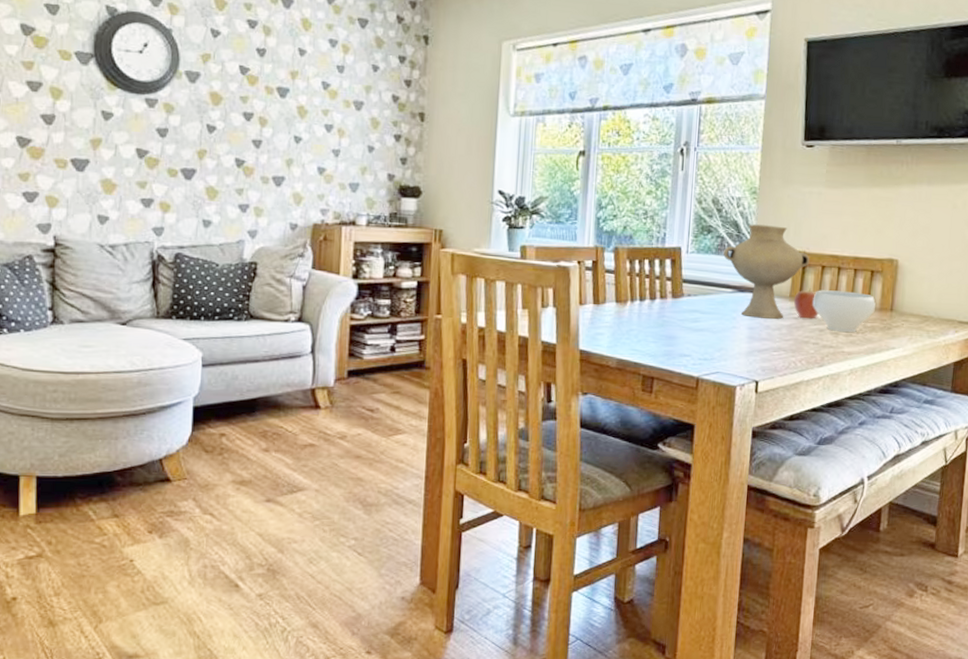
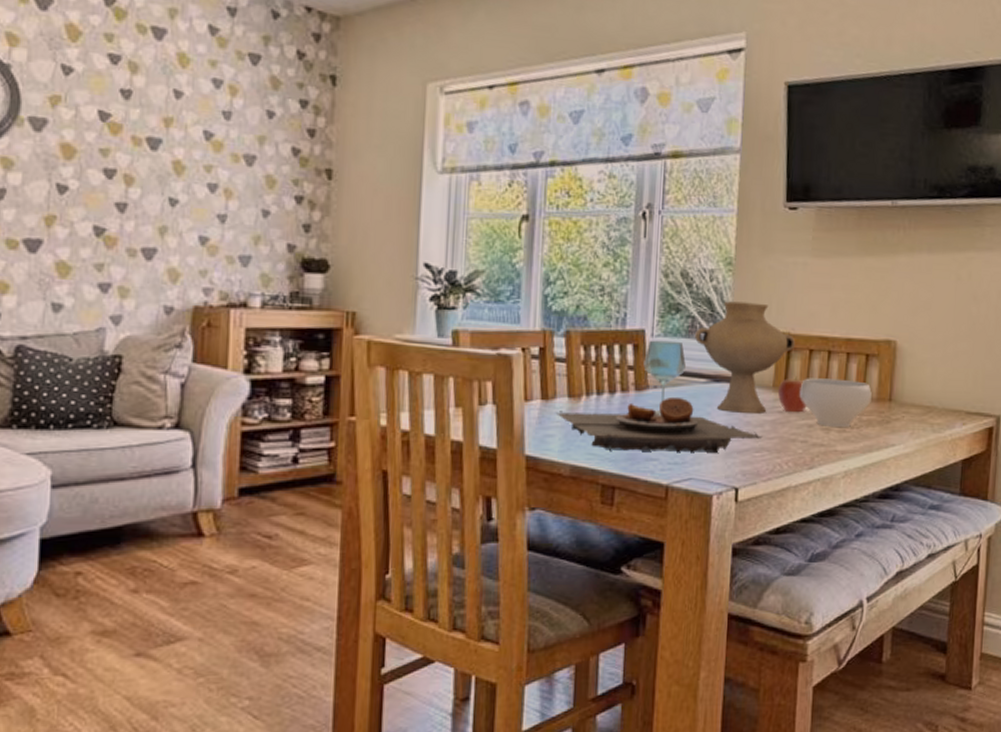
plate: none [605,303,780,352] -> present [555,396,763,454]
wine glass: none [679,256,716,319] -> present [643,340,687,415]

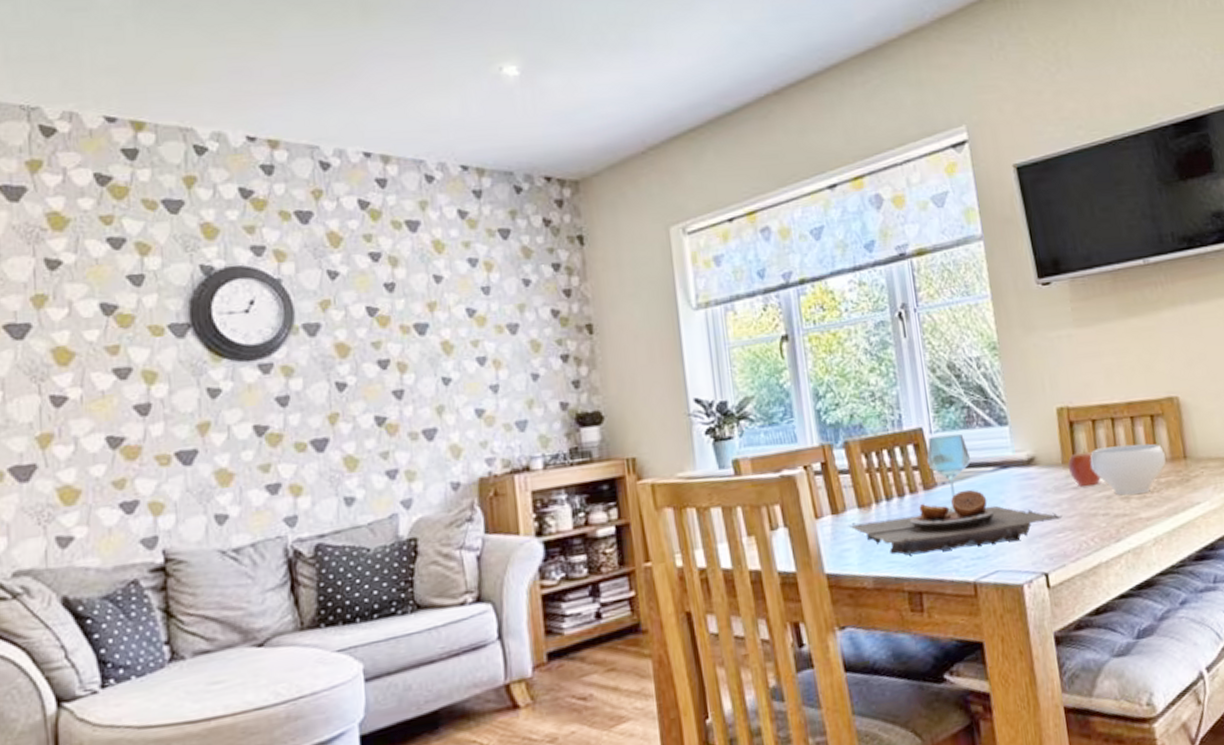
vase: present [695,301,796,413] -> none [973,381,1077,497]

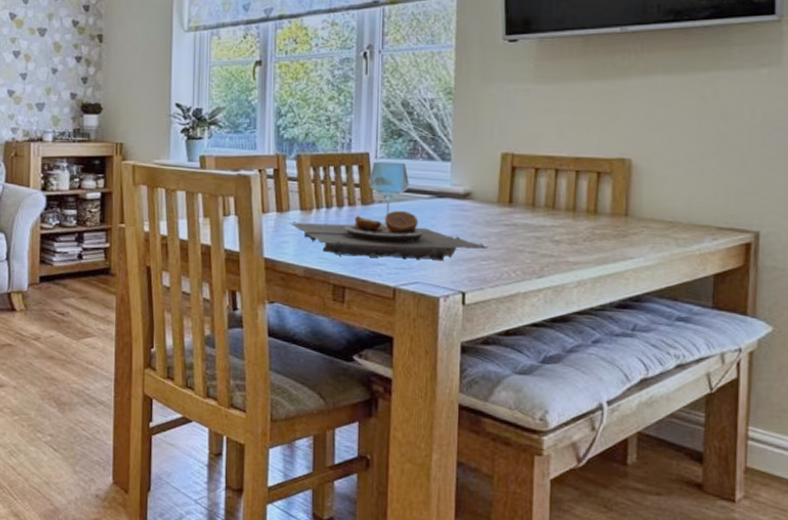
fruit: present [1067,449,1101,487] -> none [502,192,534,226]
bowl: present [1090,443,1166,496] -> none [526,194,605,241]

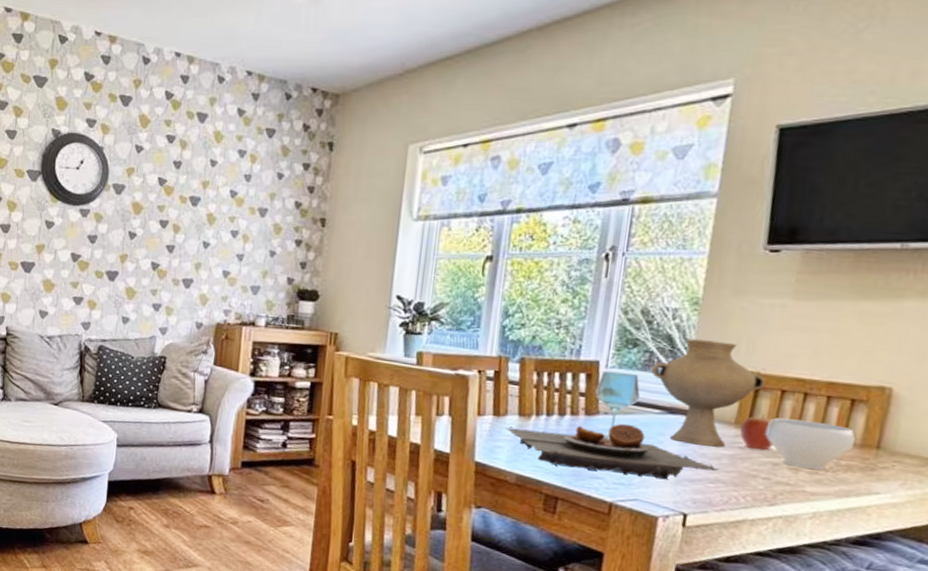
vase: none [417,126,520,226] -> present [651,339,766,447]
fruit: none [502,192,534,226] -> present [739,415,773,451]
bowl: none [526,194,605,241] -> present [765,417,855,471]

